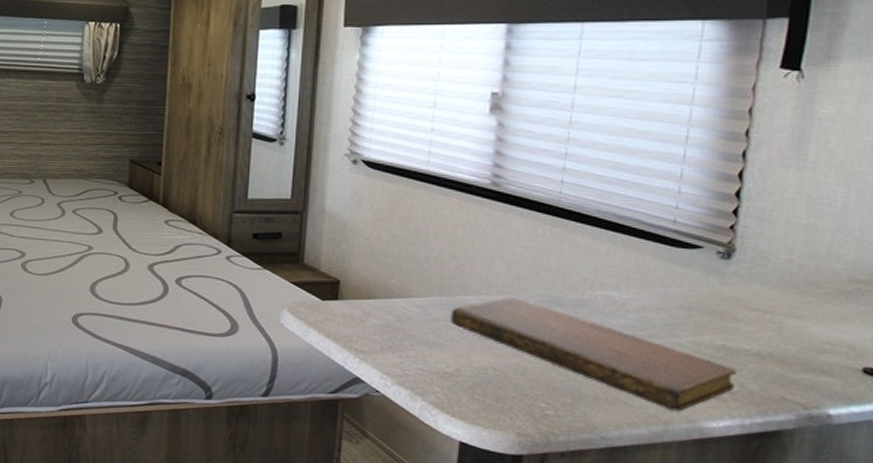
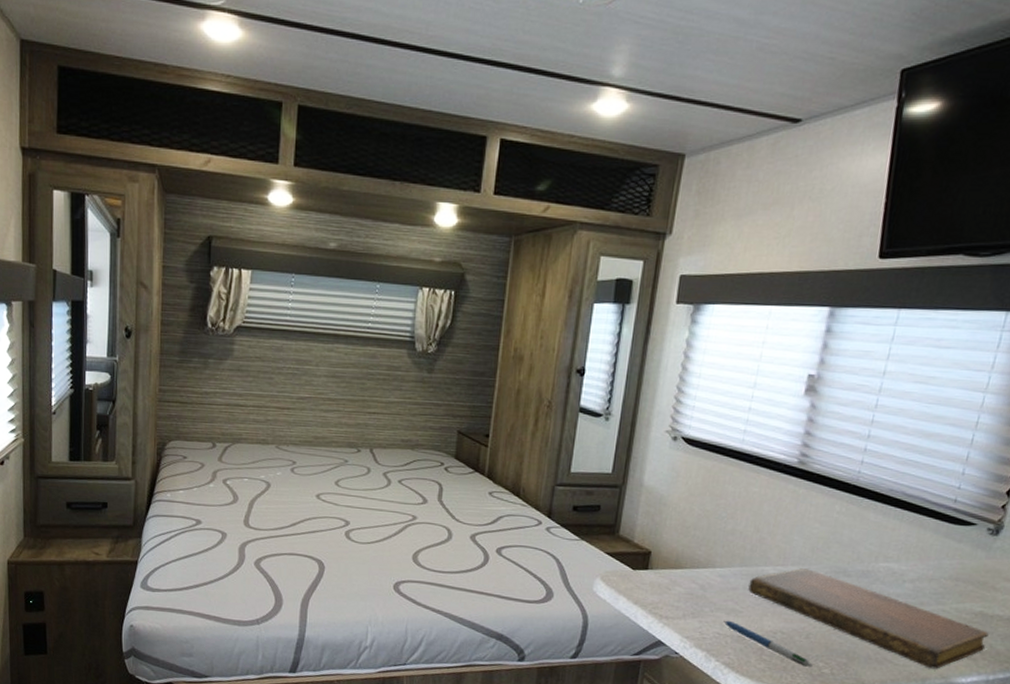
pen: none [426,355,533,409] -> present [723,620,813,668]

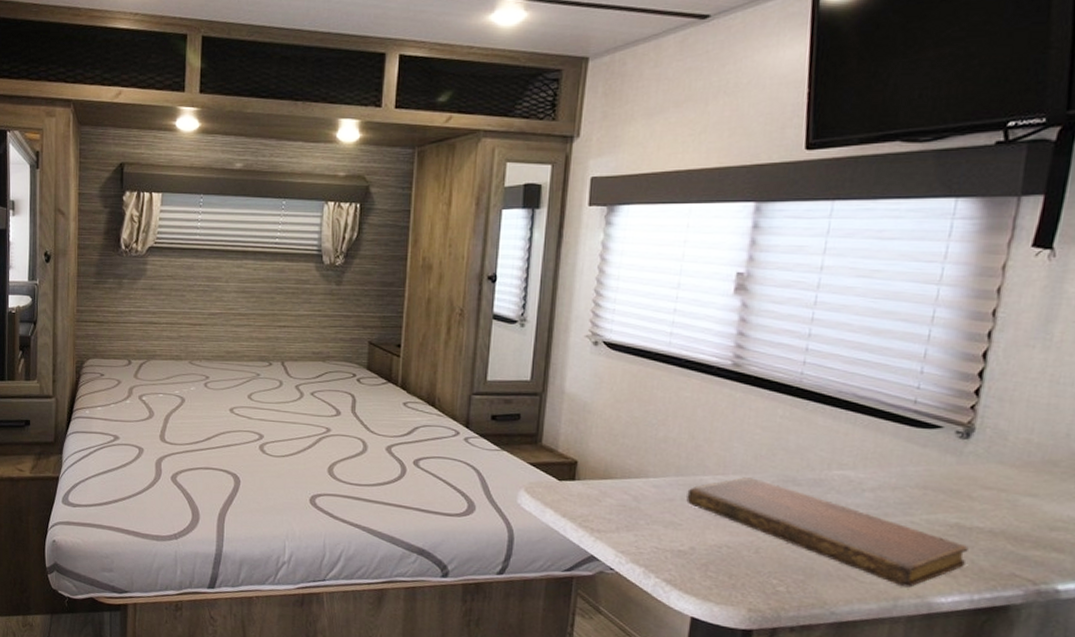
pen: present [723,620,813,668] -> none [661,533,766,586]

